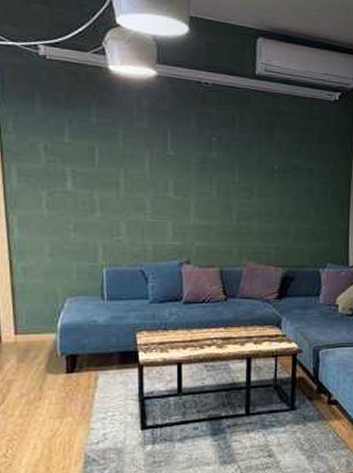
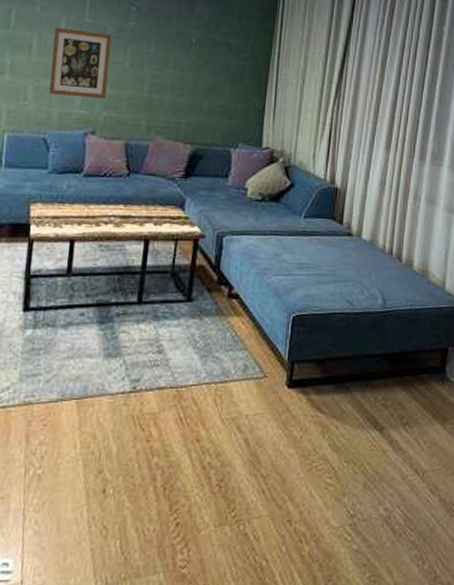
wall art: none [139,162,196,229] -> present [48,27,112,98]

